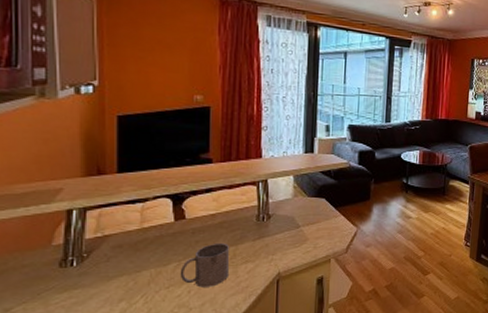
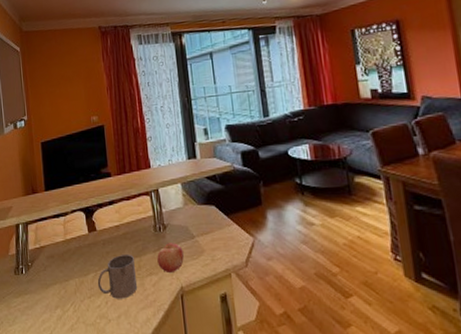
fruit: none [256,232,287,260] -> present [157,243,185,272]

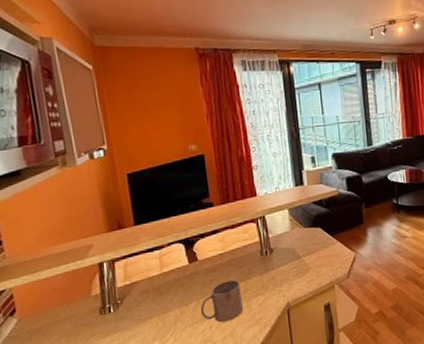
fruit: present [157,243,185,272] -> none [263,264,291,292]

